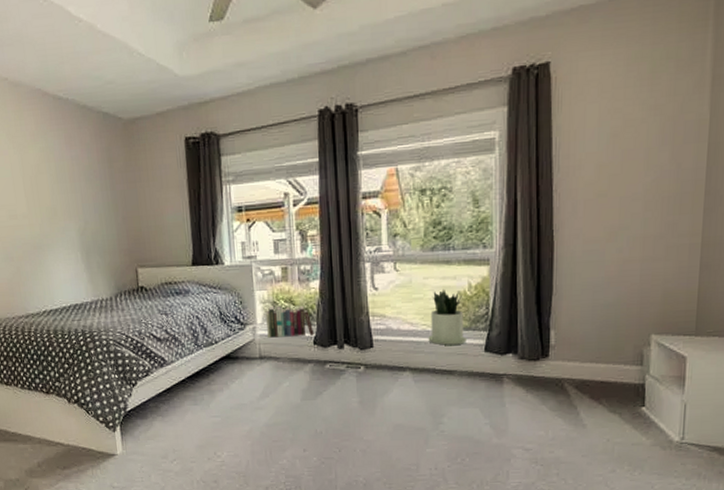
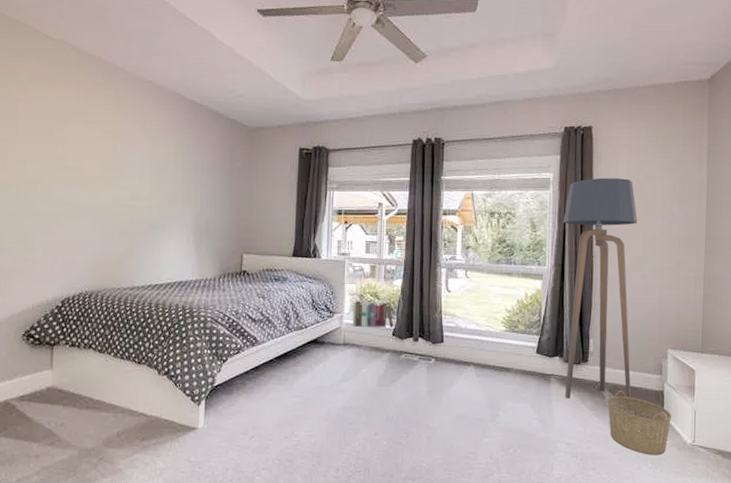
planter: present [428,289,466,345] -> none [490,296,522,346]
floor lamp: none [513,126,613,406] -> present [563,177,638,408]
basket: none [573,386,654,457] -> present [607,390,671,456]

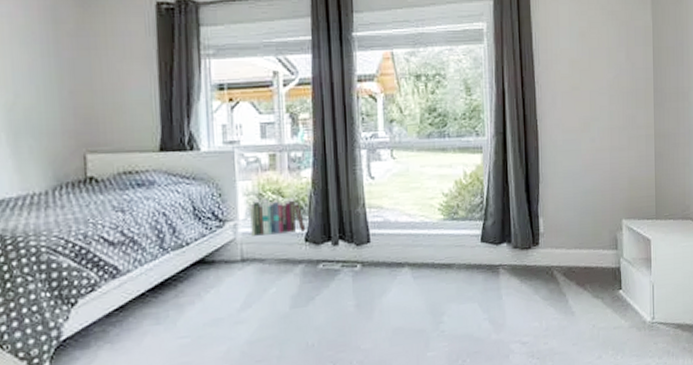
floor lamp: present [563,177,638,408] -> none [501,25,587,292]
basket: present [607,390,671,456] -> none [562,272,630,341]

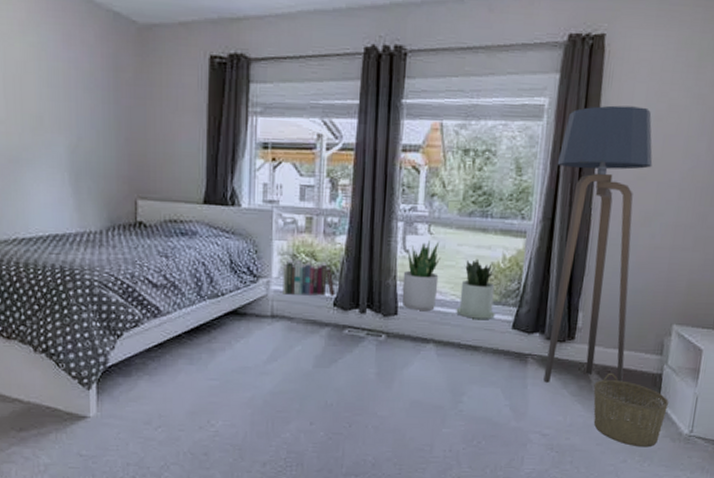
planter: none [371,164,407,237] -> present [402,240,442,312]
planter: none [426,177,464,237] -> present [456,258,495,319]
floor lamp: none [501,25,587,292] -> present [543,105,653,393]
basket: none [562,272,630,341] -> present [593,372,669,448]

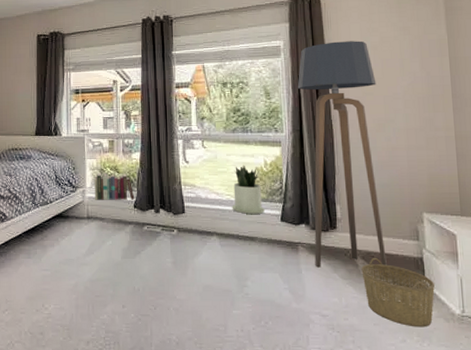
planter: present [402,240,442,312] -> none [186,153,215,210]

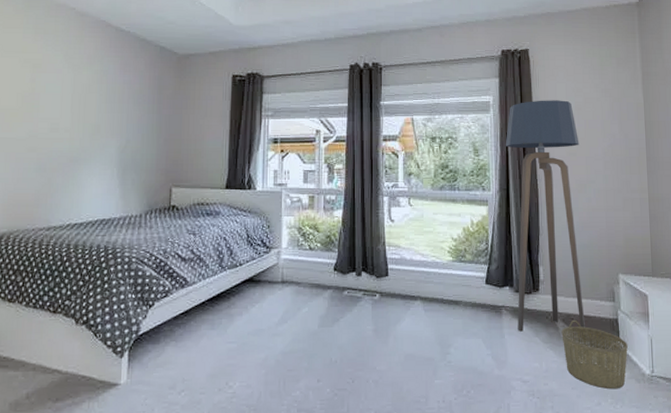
books: present [94,172,135,200] -> none [291,231,335,262]
planter: present [232,165,265,214] -> none [437,224,470,276]

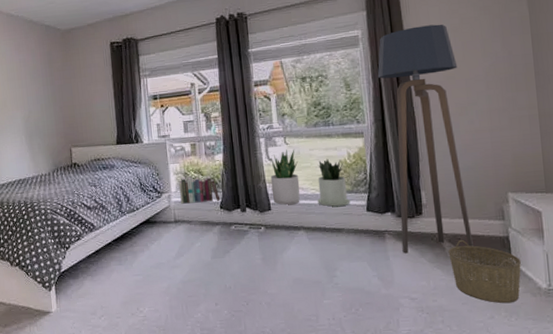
books: none [291,231,335,262] -> present [179,175,221,204]
planter: none [391,211,421,272] -> present [270,149,300,206]
planter: none [437,224,470,276] -> present [317,158,350,207]

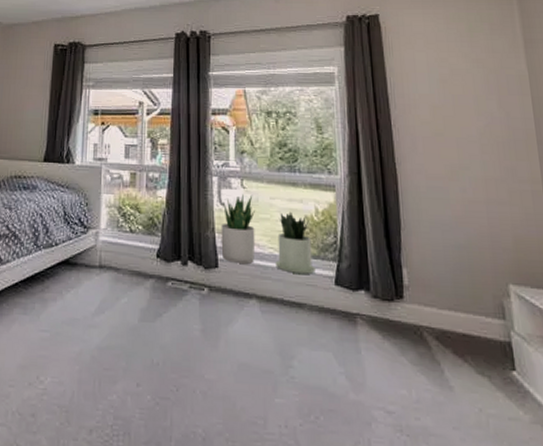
books: present [179,175,221,204] -> none [110,211,158,248]
floor lamp: present [377,24,474,257] -> none [354,71,468,364]
basket: present [448,239,521,304] -> none [435,338,528,436]

